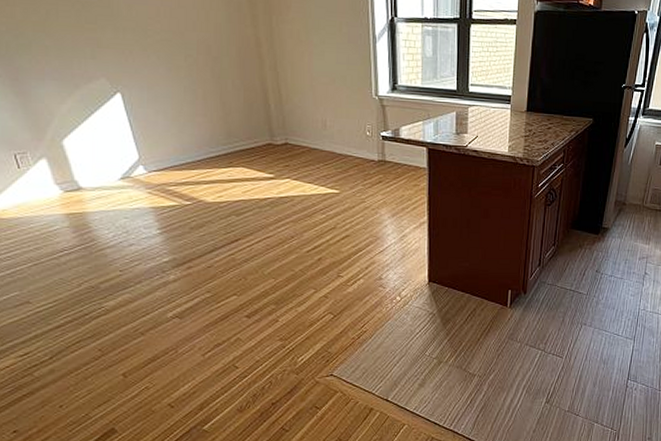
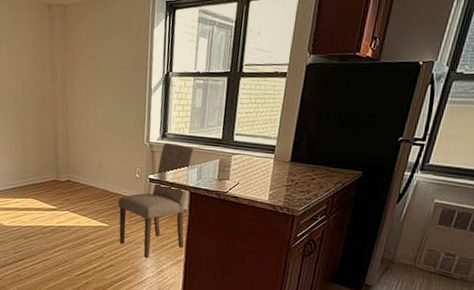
dining chair: none [348,96,430,224] -> present [118,143,196,259]

